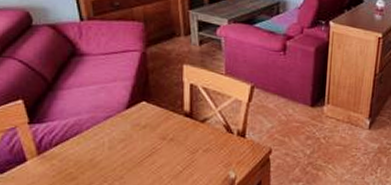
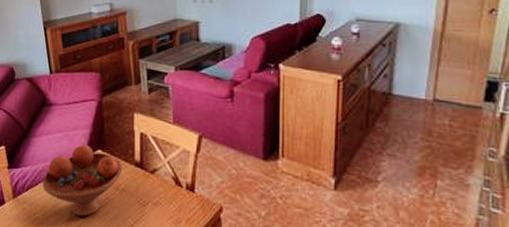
fruit bowl: none [75,96,171,167] -> present [42,144,123,217]

